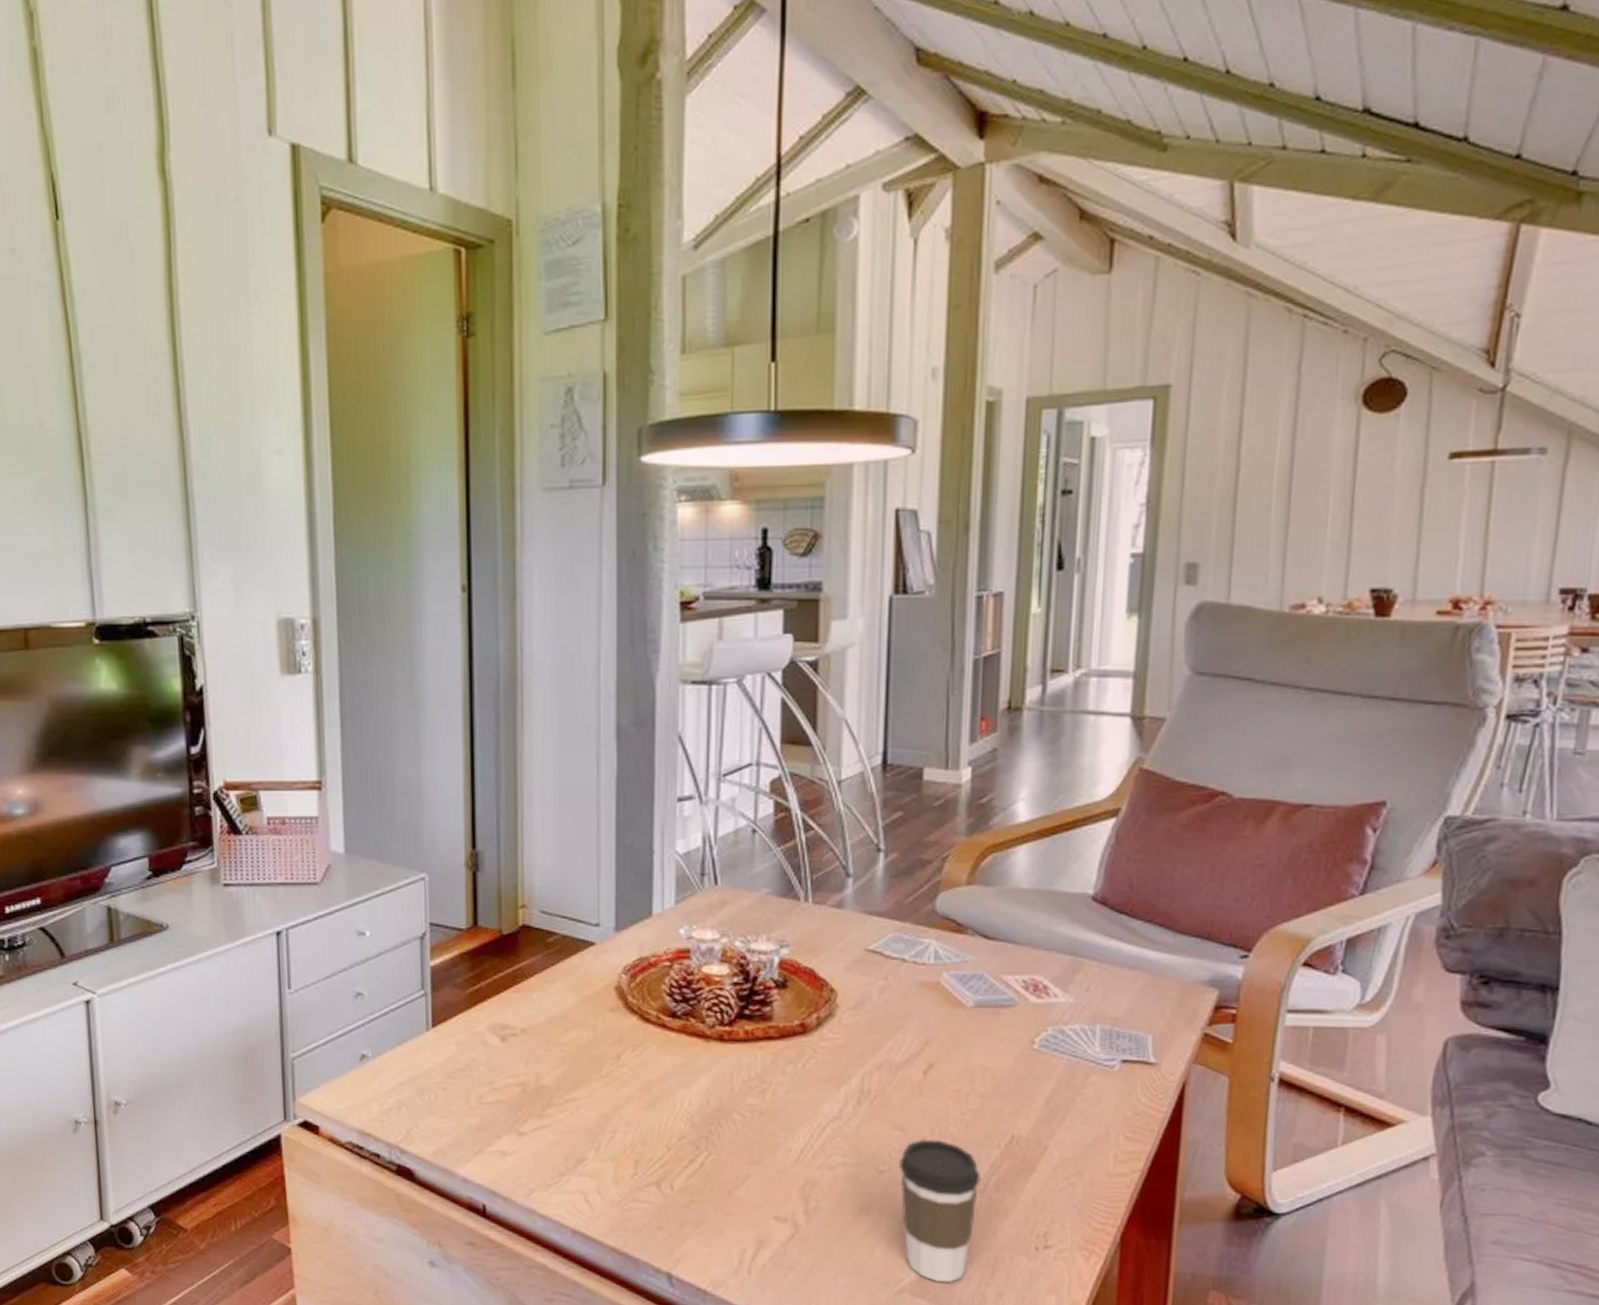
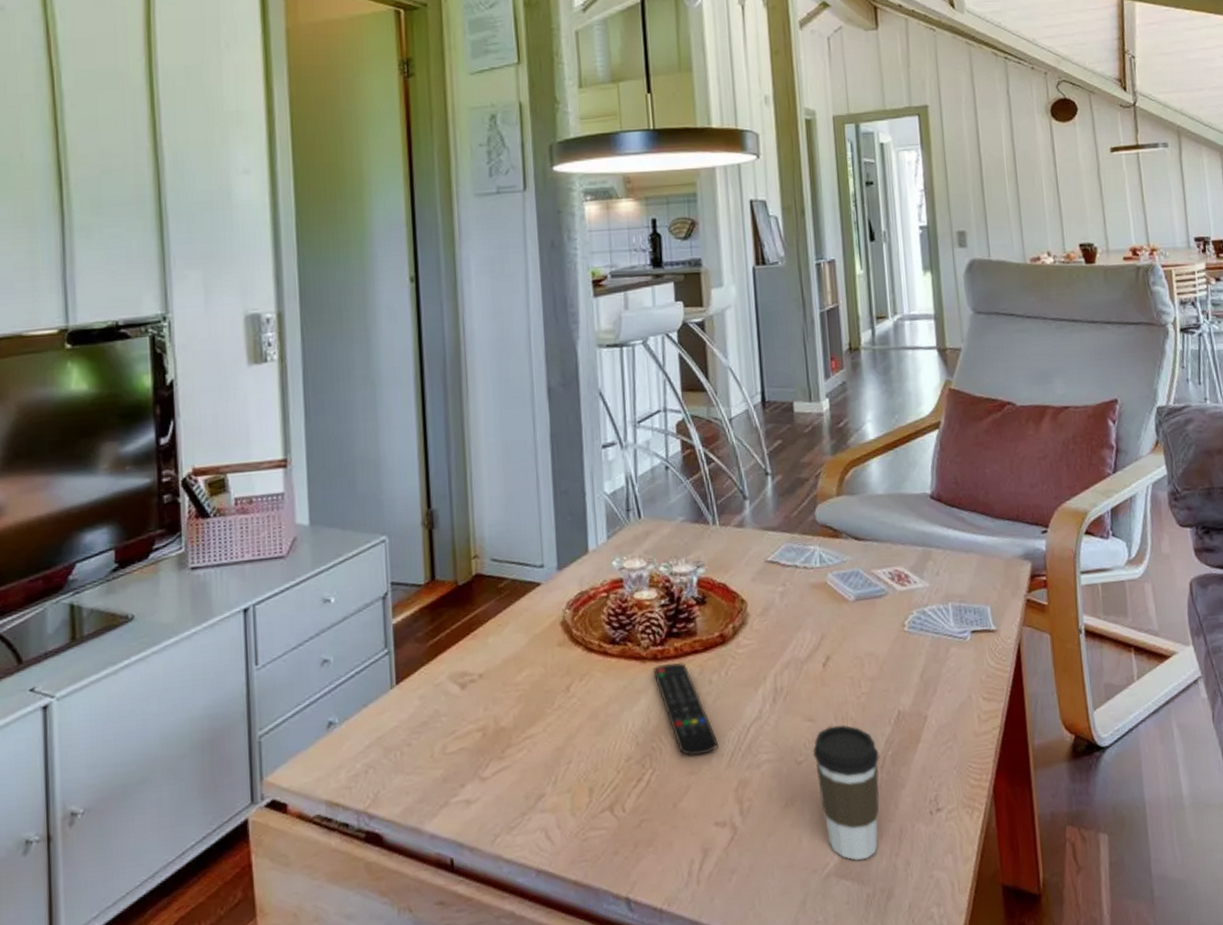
remote control: none [717,1046,786,1147] -> present [653,662,718,757]

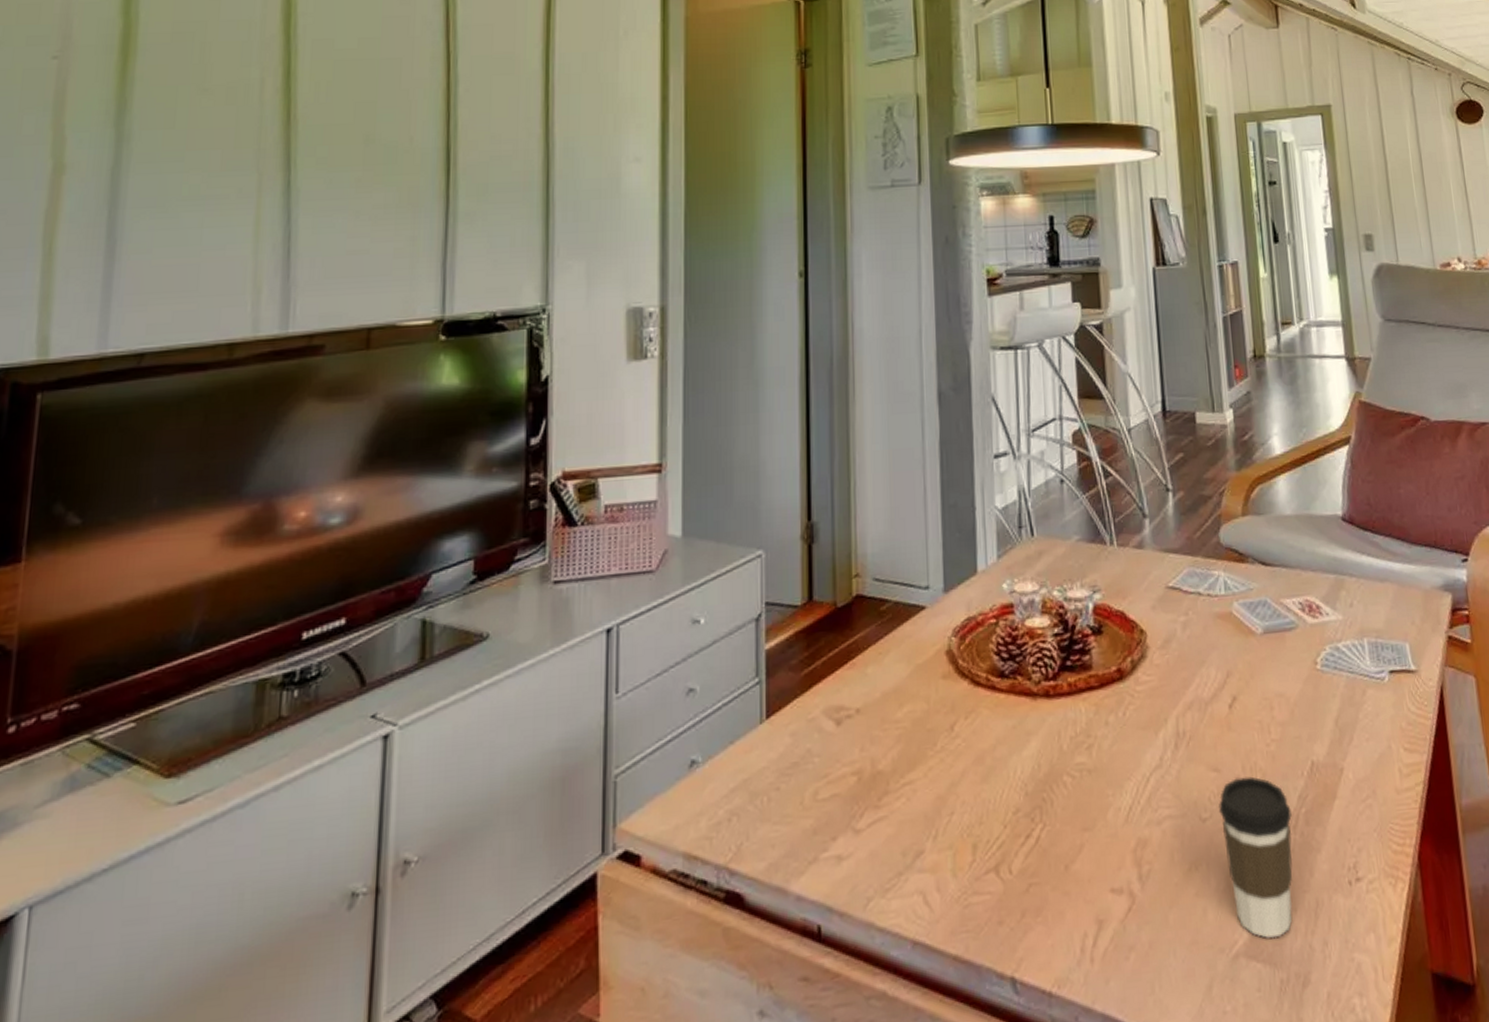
remote control: present [653,662,718,757] -> none [1044,699,1115,810]

